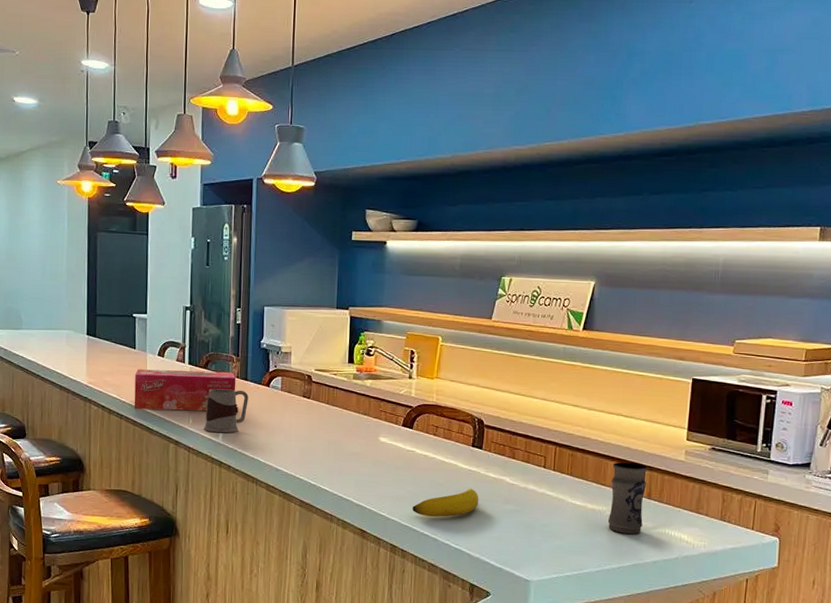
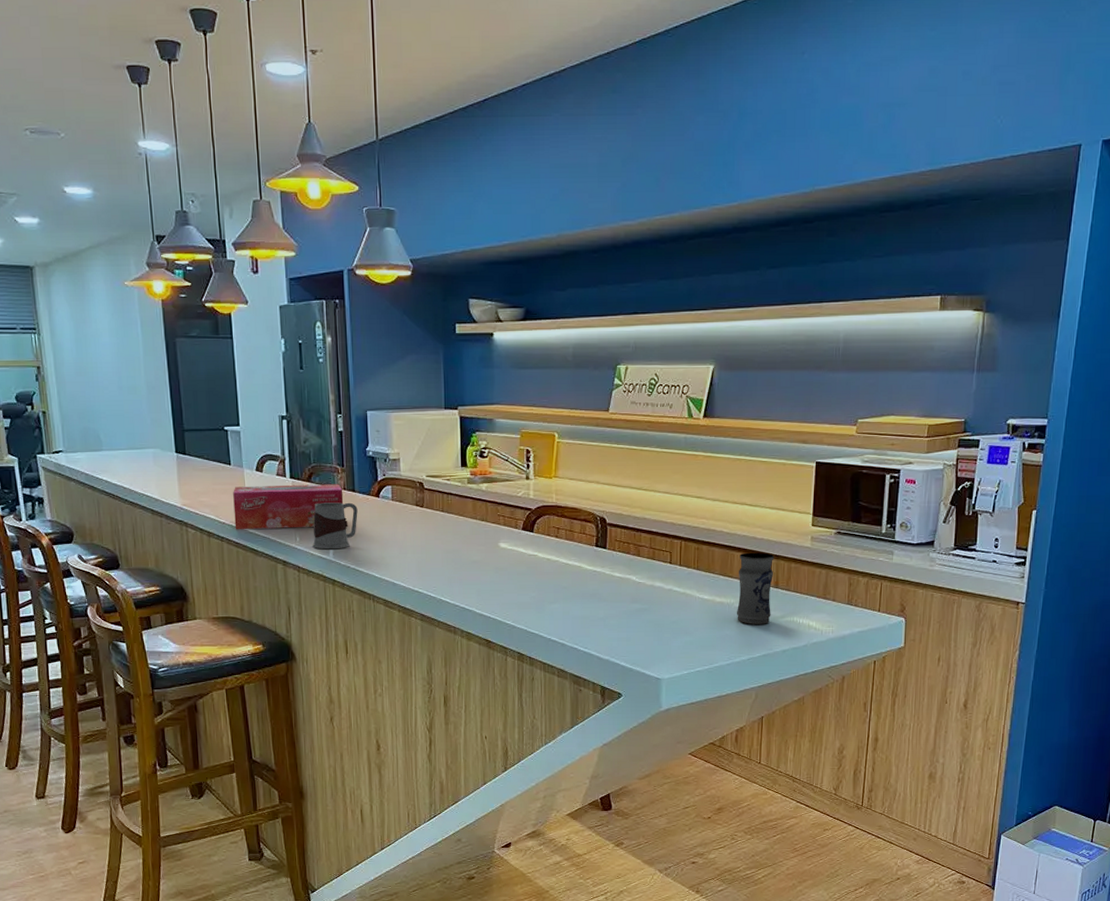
banana: present [412,488,479,517] -> none [538,589,606,621]

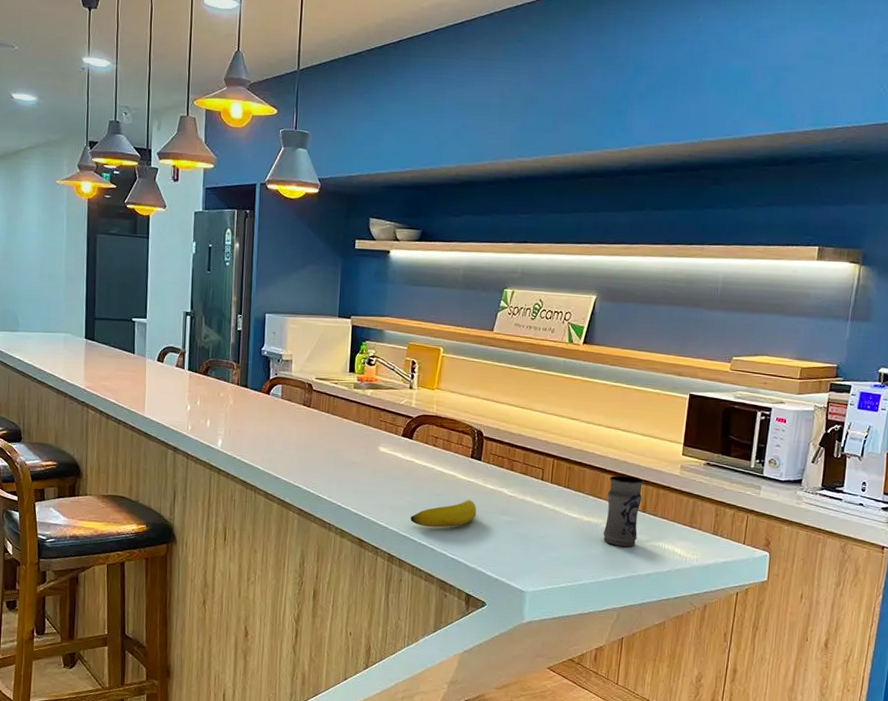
tissue box: present [233,484,344,530] -> none [132,374,237,418]
mug: present [312,502,358,550] -> none [202,395,248,440]
banana: none [538,589,606,621] -> present [410,499,477,528]

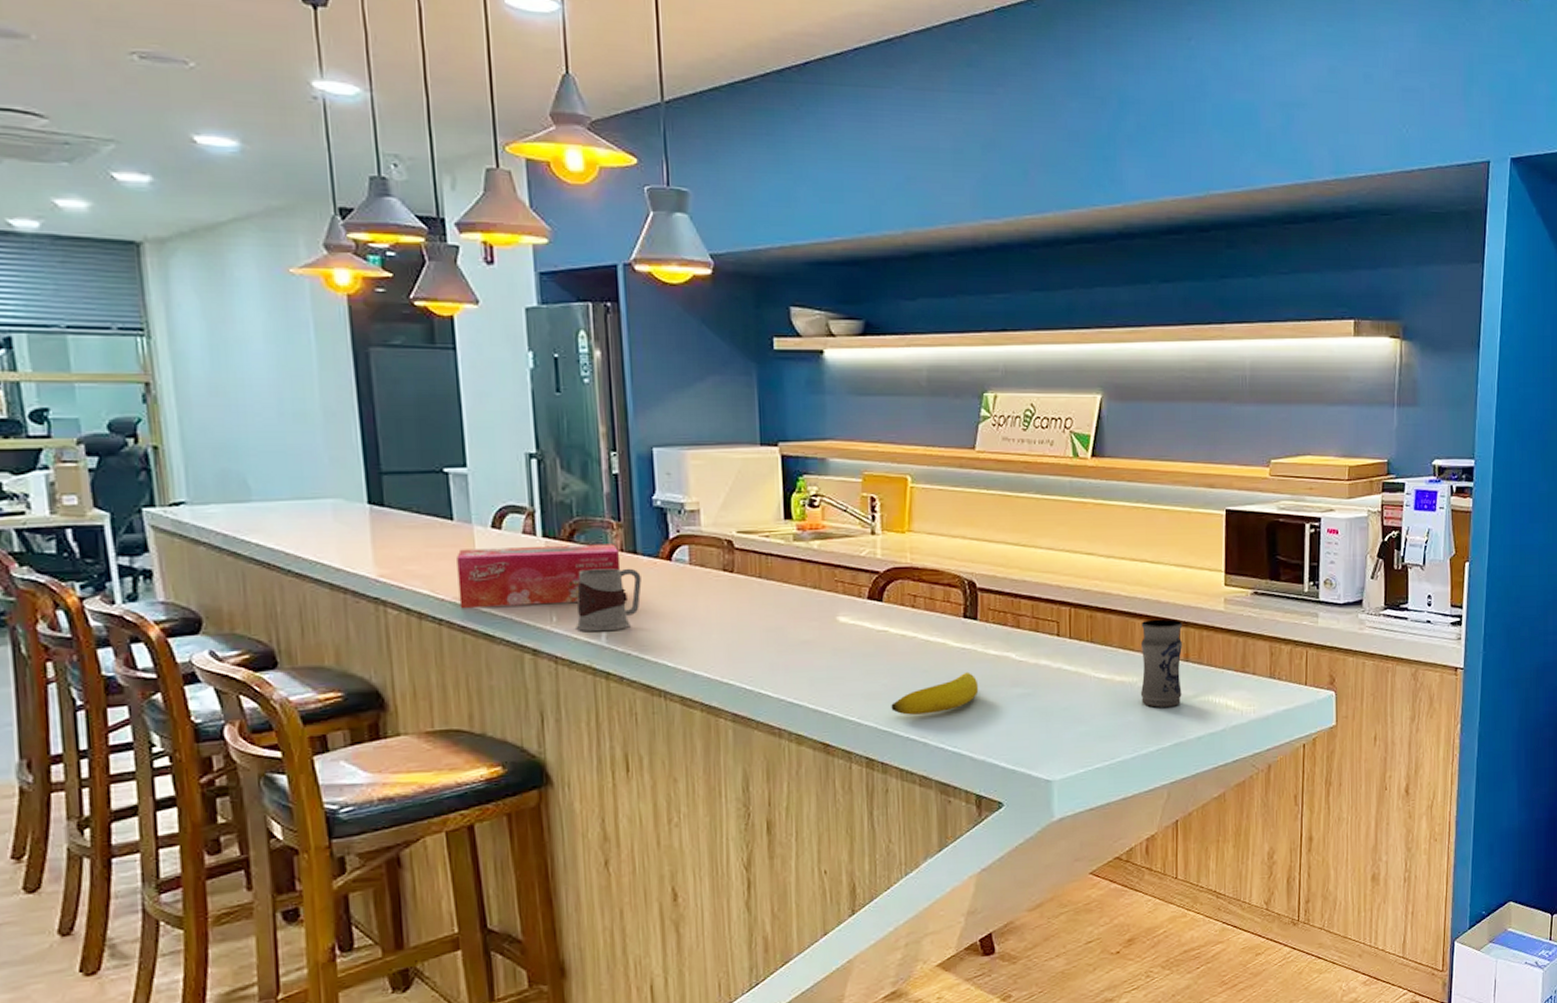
tissue box: none [132,374,237,418] -> present [457,544,621,609]
mug: none [202,395,248,440] -> present [576,568,642,632]

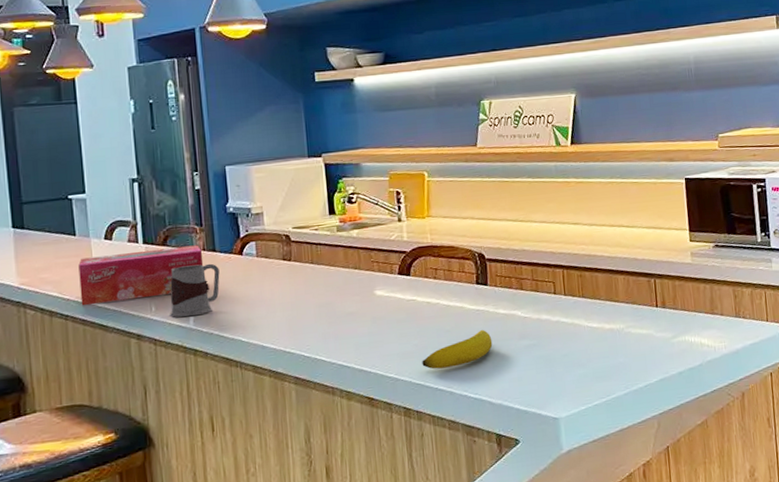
jar: present [1140,619,1183,707] -> none [623,273,662,349]

